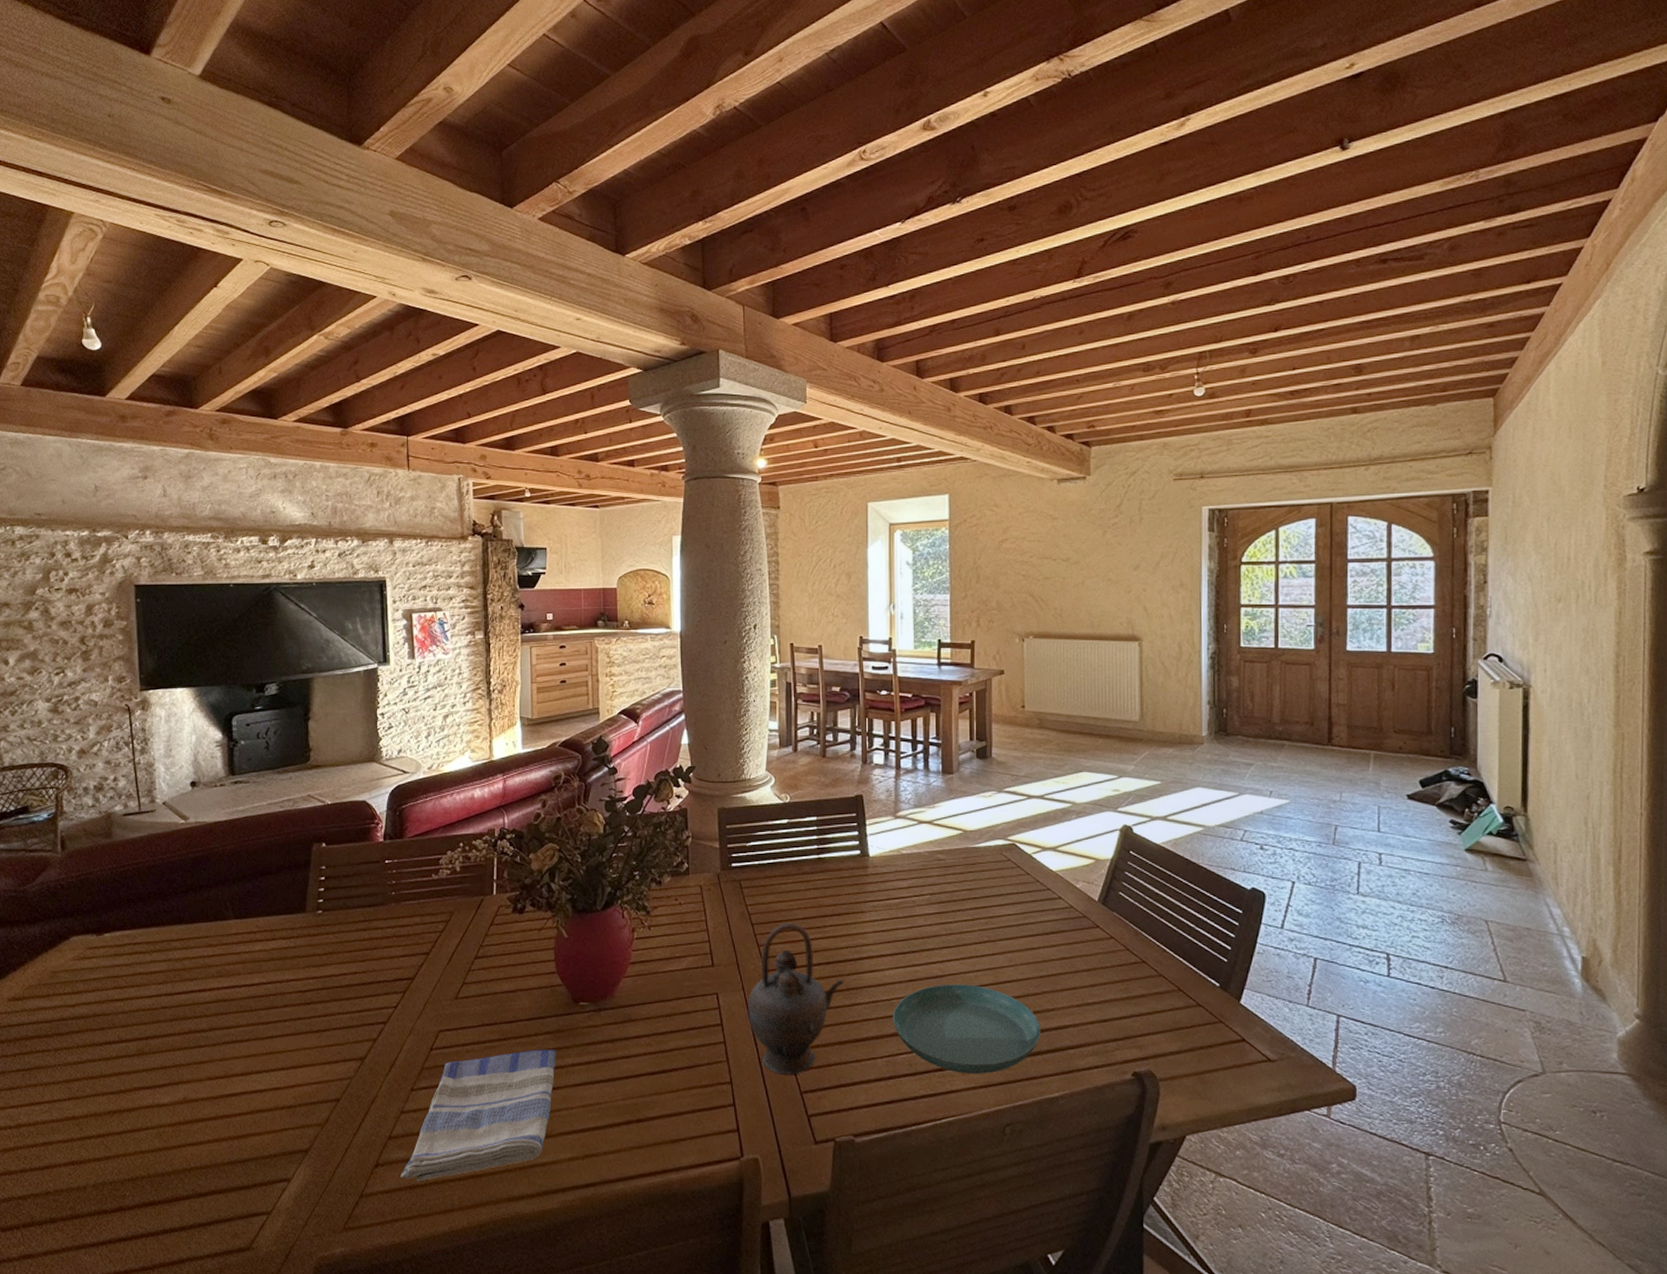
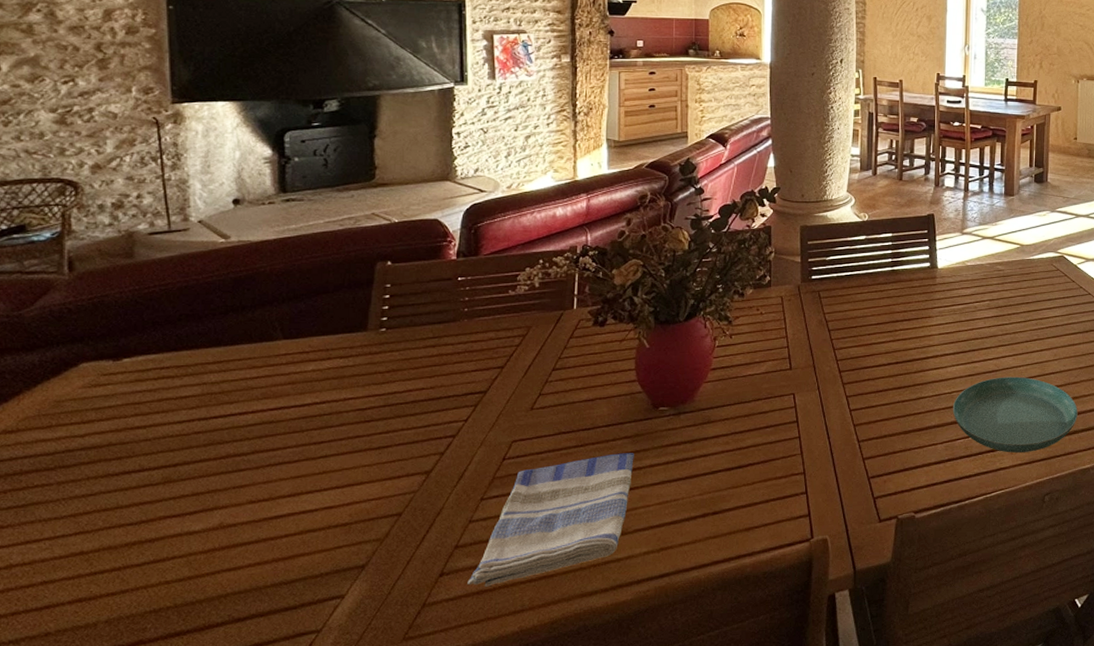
teapot: present [748,923,844,1075] -> none [822,328,911,463]

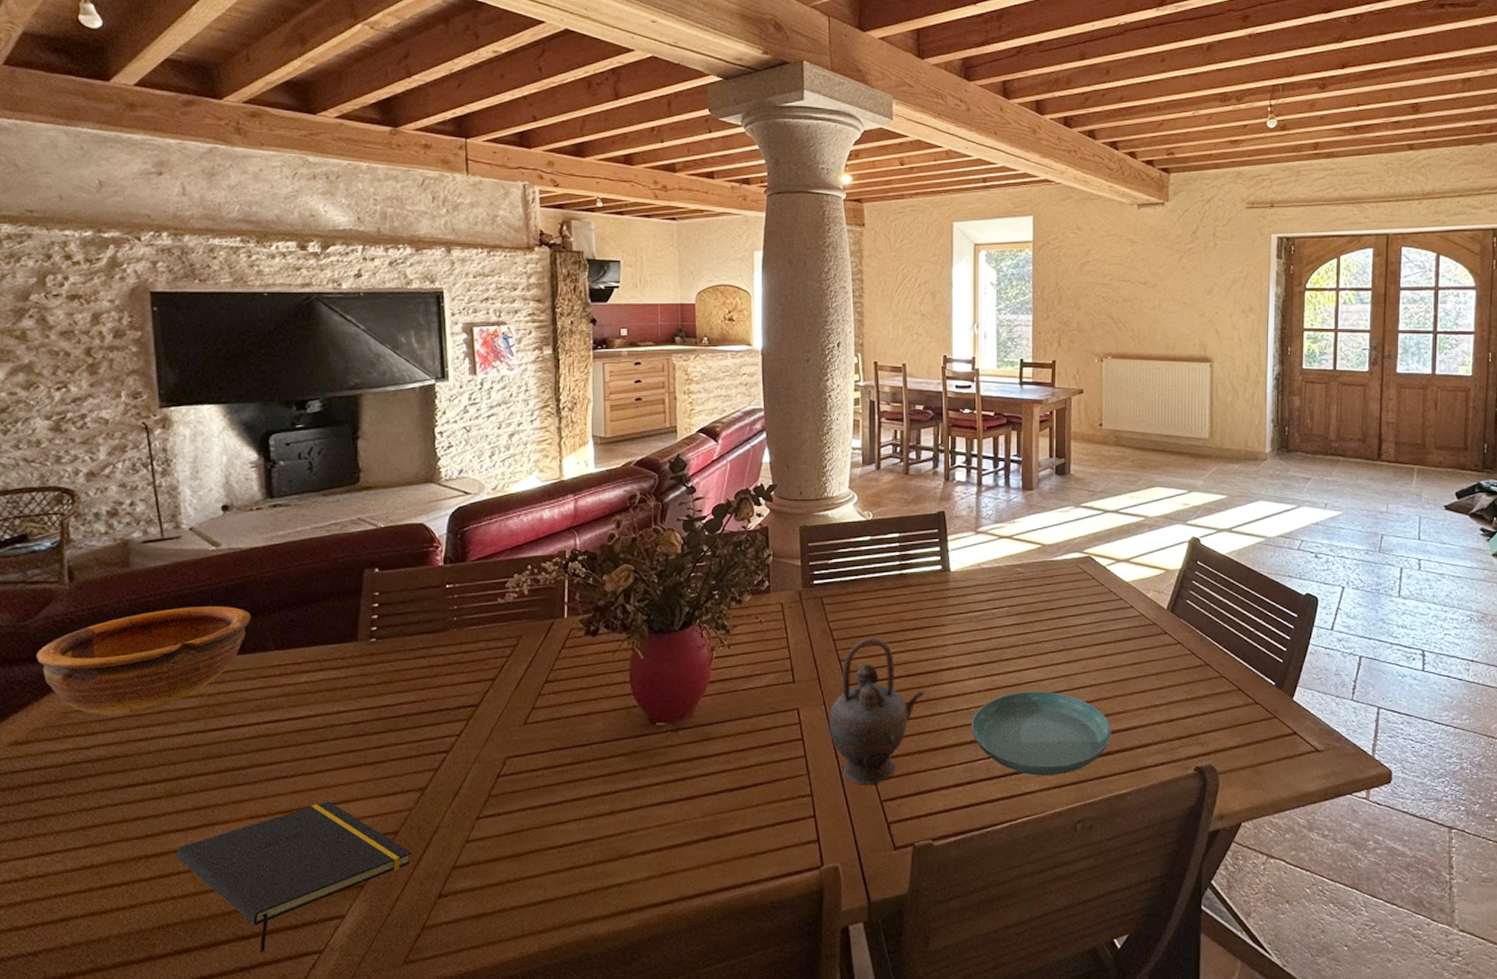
bowl: none [30,297,260,403] -> present [36,606,252,714]
notepad: none [170,485,414,634] -> present [175,801,411,953]
dish towel: present [467,453,634,587] -> none [466,771,632,910]
teapot: none [822,328,911,463] -> present [829,637,925,785]

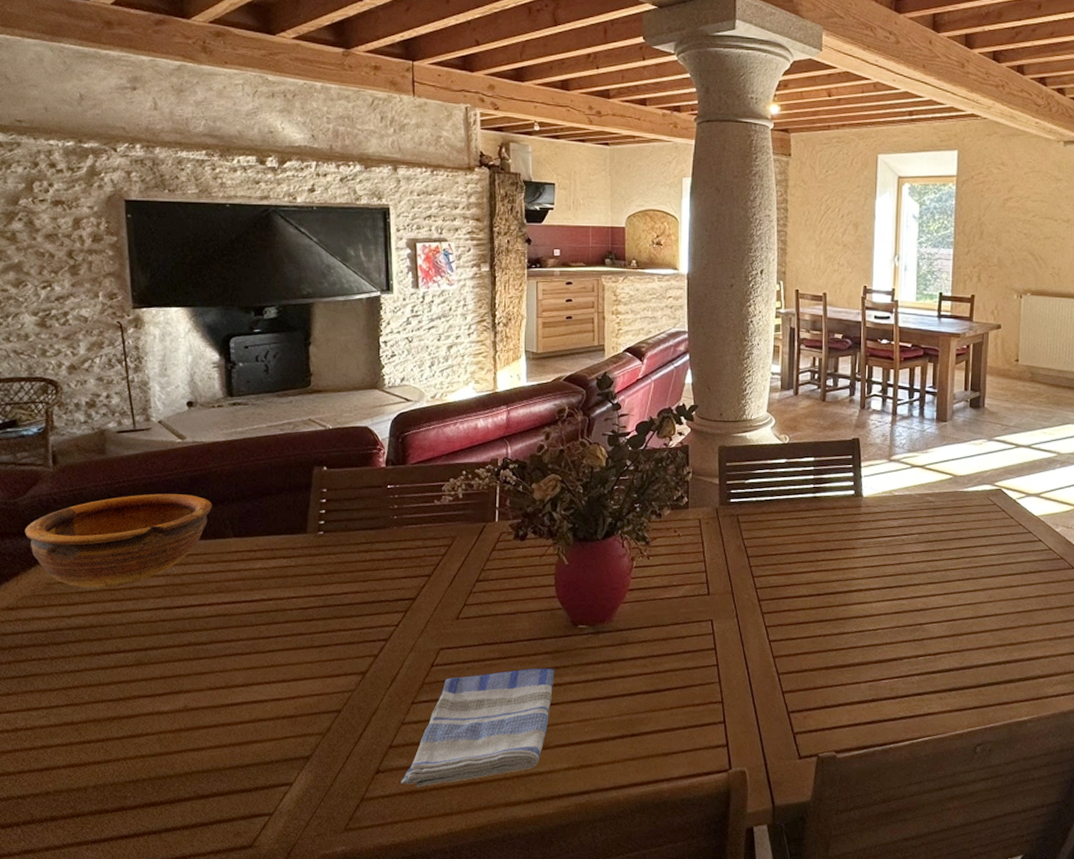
notepad: present [175,801,411,953] -> none [144,678,352,811]
dish towel: none [466,771,632,910] -> present [401,668,555,788]
teapot: present [829,637,925,785] -> none [741,556,833,696]
saucer: present [971,691,1111,776] -> none [877,616,1015,699]

